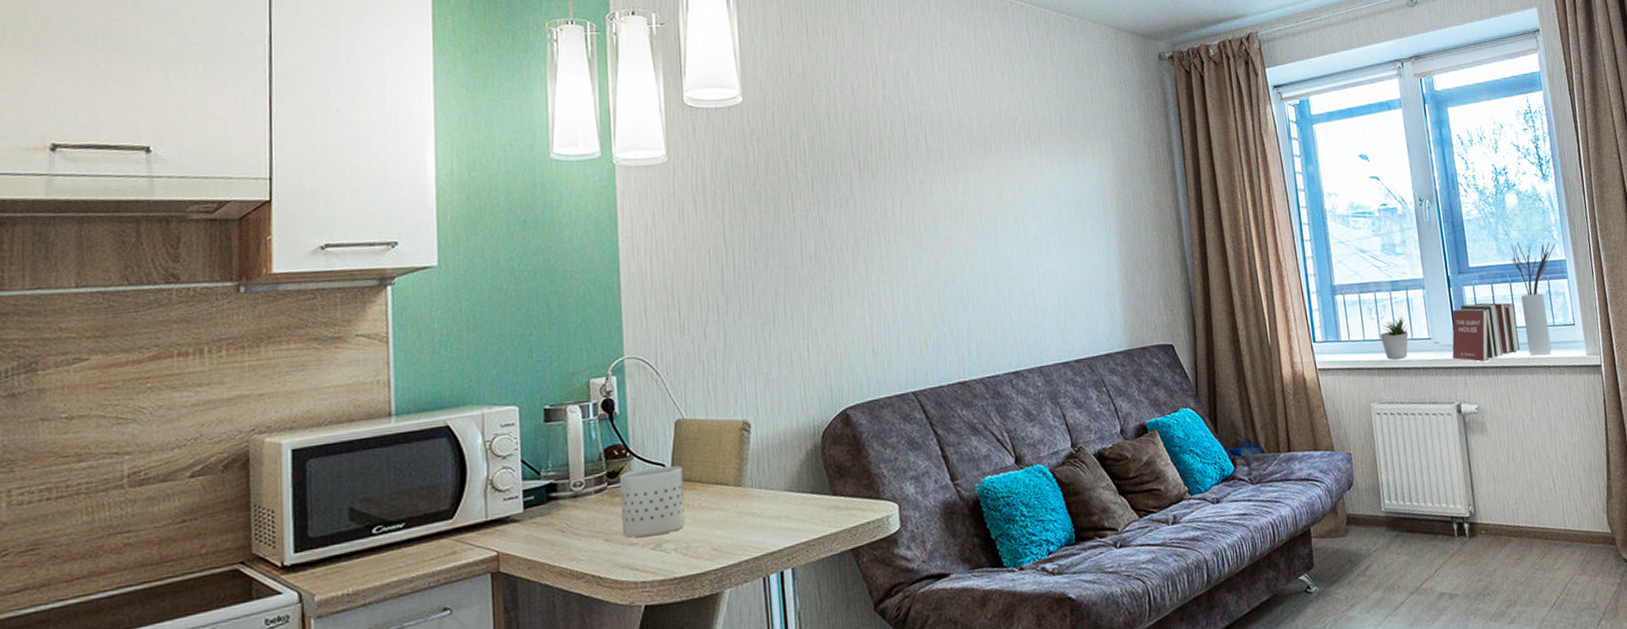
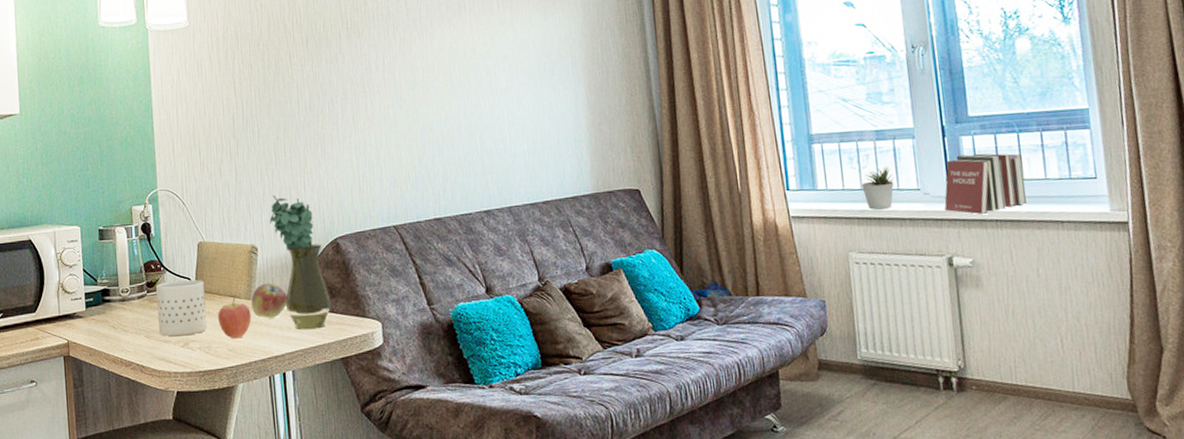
fruit: none [699,483,742,536] -> present [218,296,252,339]
fruit: none [742,464,787,508] -> present [251,283,288,319]
vase: none [765,361,839,519] -> present [269,195,331,330]
vase: present [1511,242,1556,356] -> none [1020,89,1077,211]

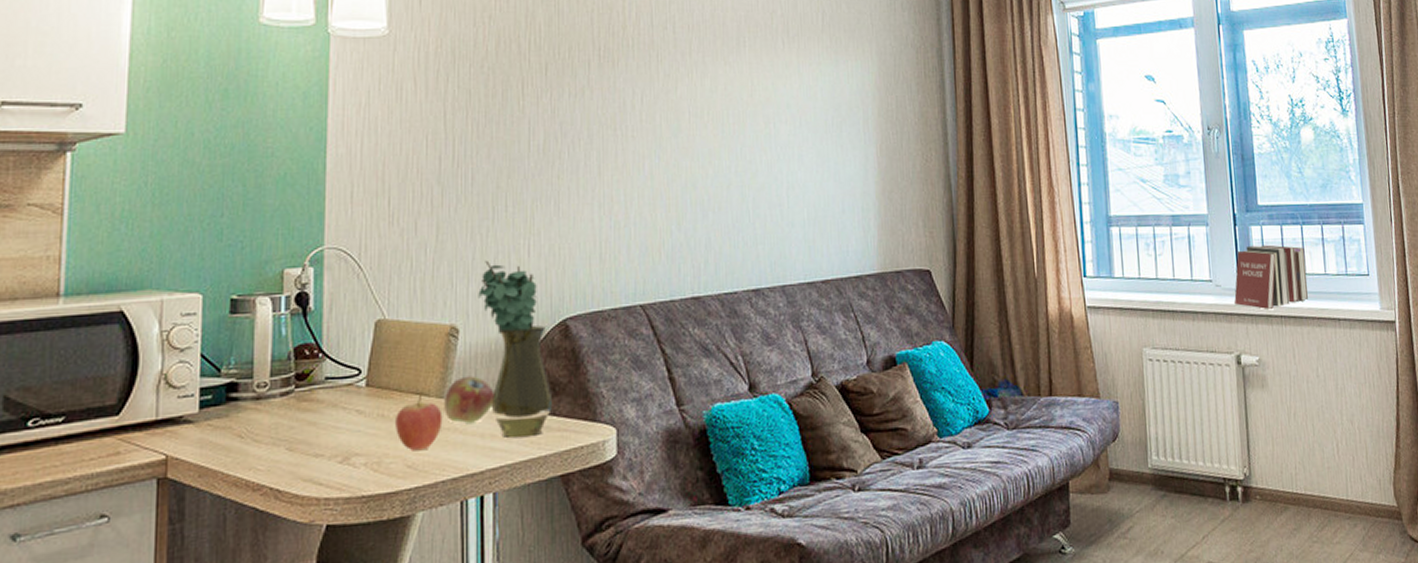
mug: present [155,279,208,337] -> none [307,370,380,449]
potted plant: present [861,166,895,211] -> none [1157,254,1189,303]

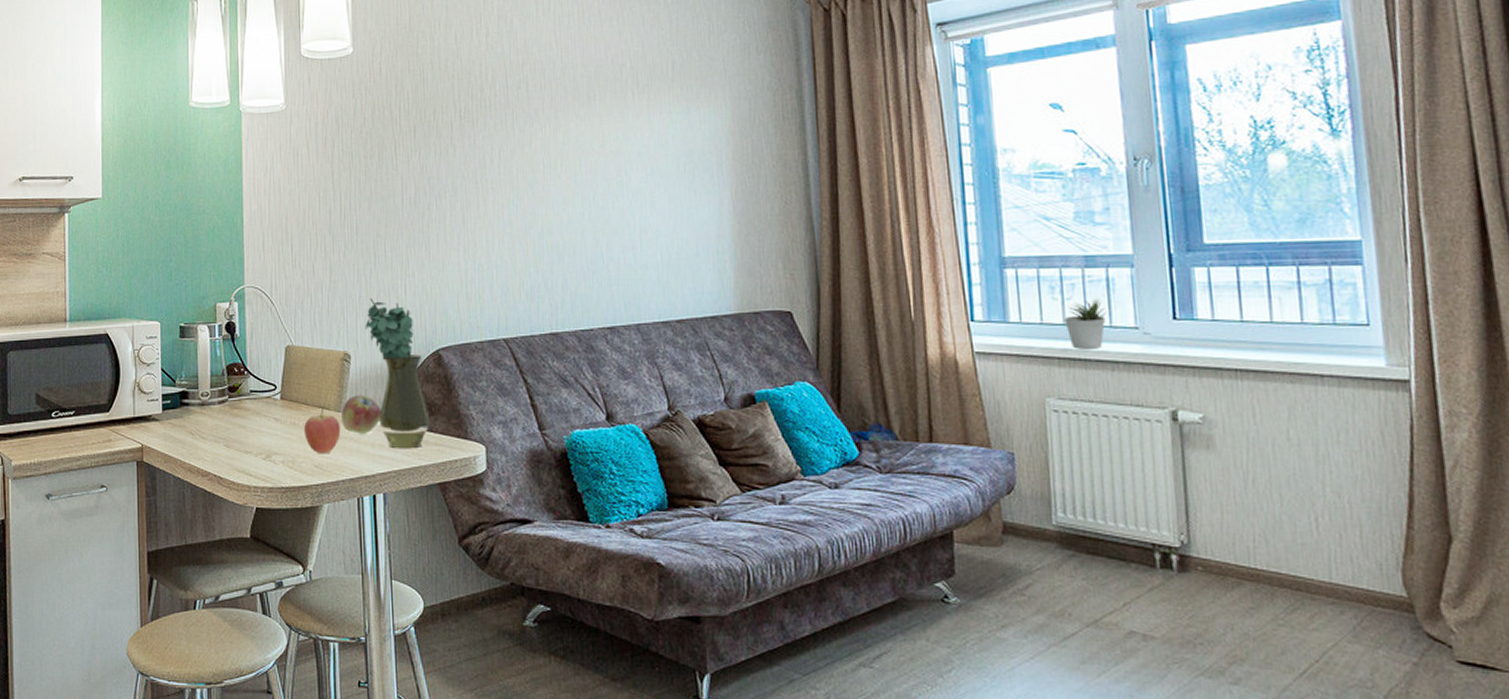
potted plant: none [1157,254,1189,303] -> present [1064,299,1107,351]
books: present [1234,244,1308,309] -> none [1169,288,1276,361]

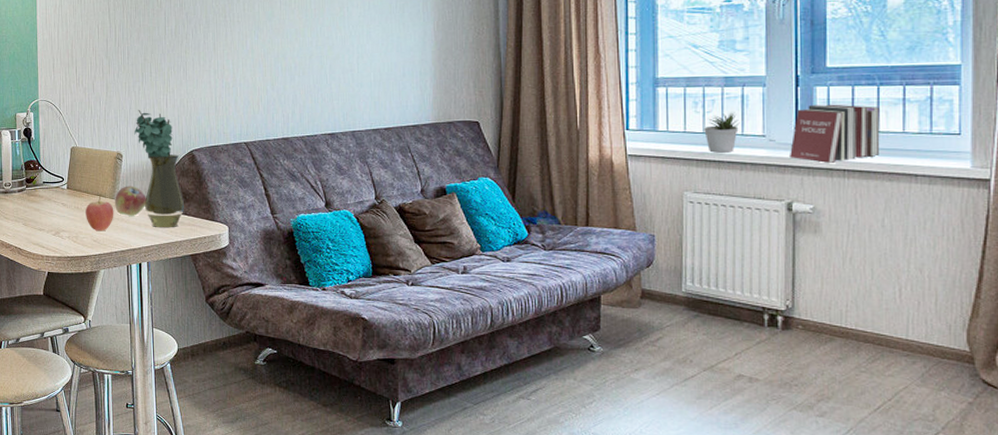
books: none [1169,288,1276,361] -> present [790,104,880,163]

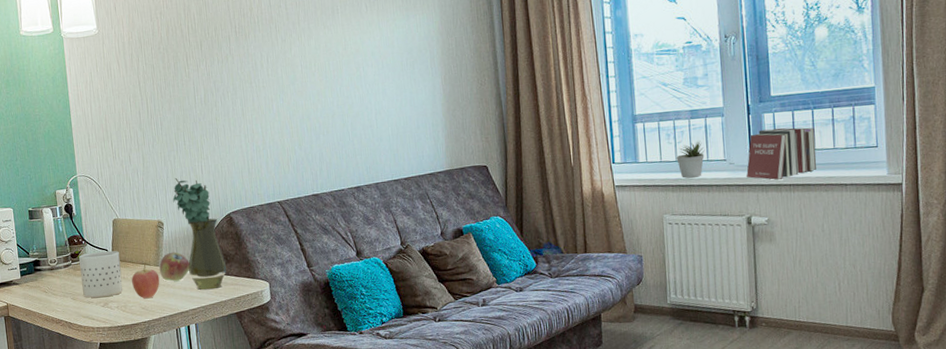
mug: none [33,179,76,226] -> present [78,250,123,298]

